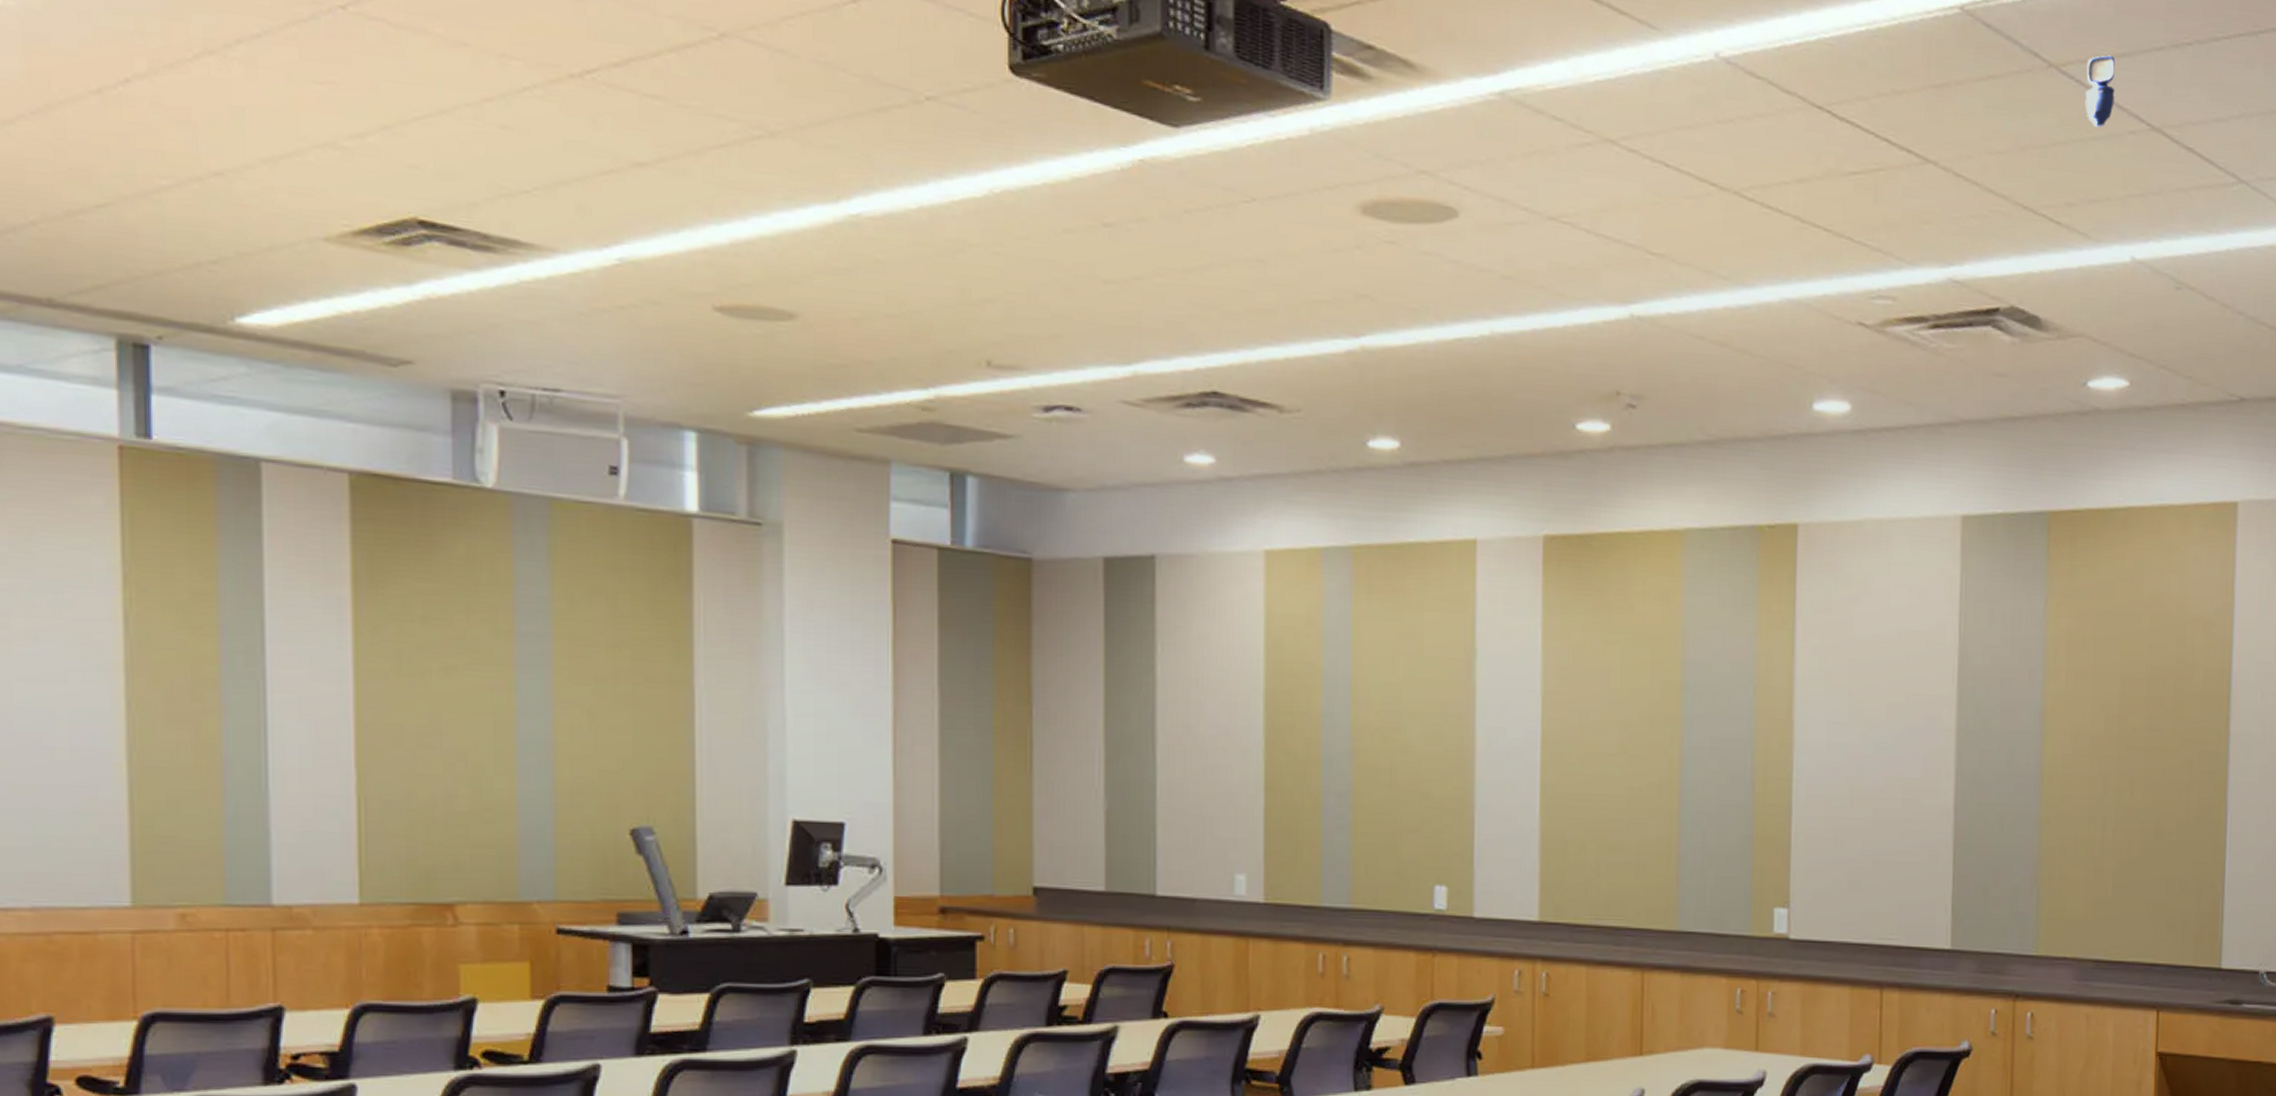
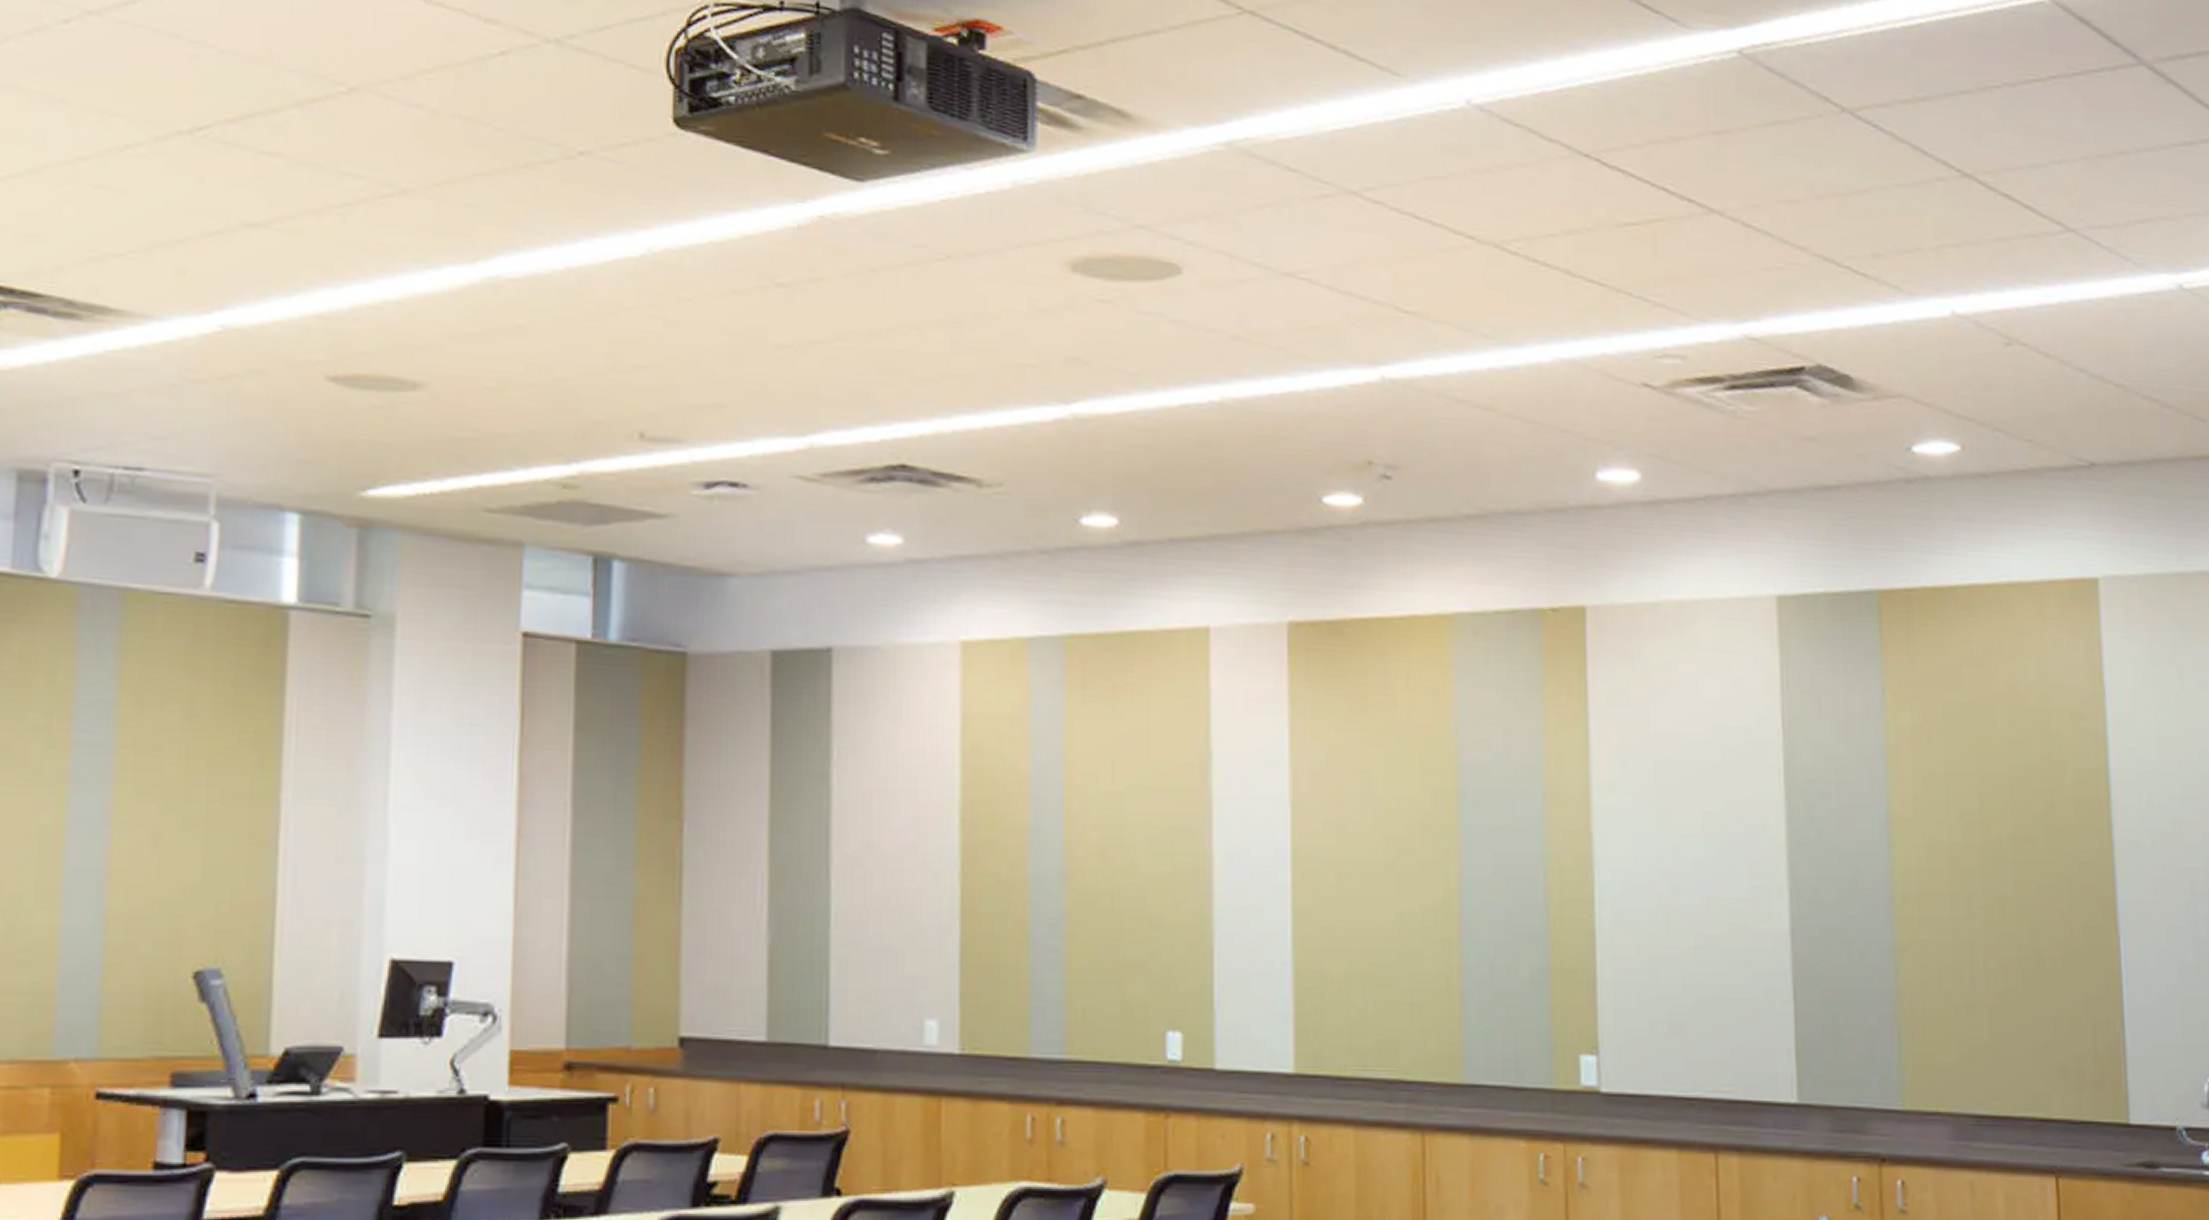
security camera: present [2085,55,2115,127] -> none [1884,99,1918,174]

